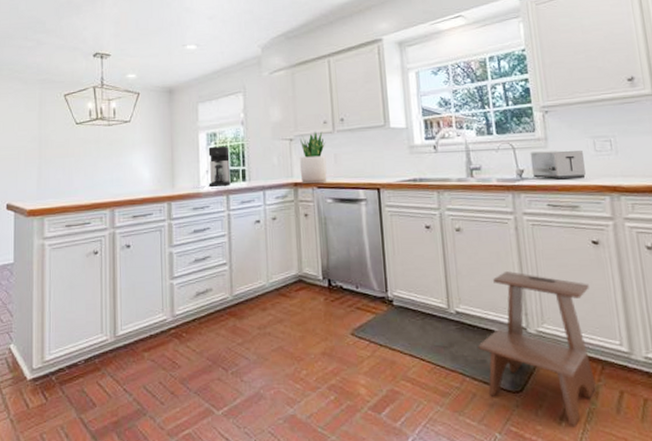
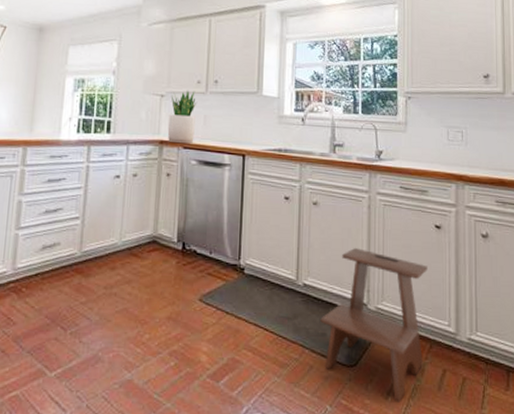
coffee maker: present [208,146,231,188] -> none [70,93,97,137]
toaster: present [530,149,586,180] -> none [390,135,437,165]

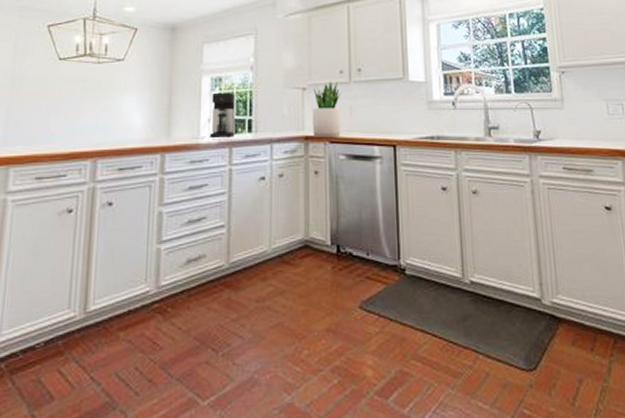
coffee maker: none [70,93,97,137] -> present [209,92,235,139]
step stool: present [320,248,428,403] -> none [492,238,609,408]

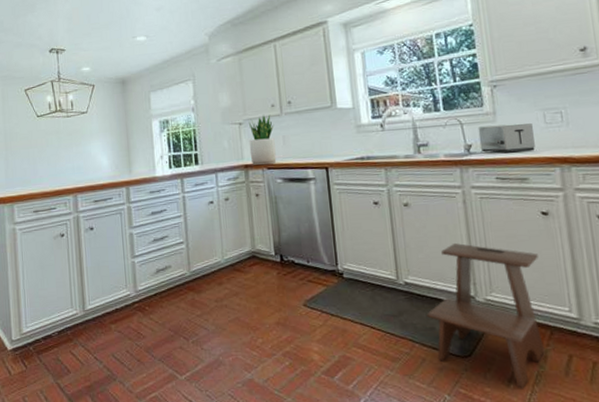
coffee maker: present [209,92,235,139] -> none [161,132,184,172]
step stool: none [492,238,609,408] -> present [427,243,545,389]
toaster: none [546,112,600,142] -> present [478,122,535,153]

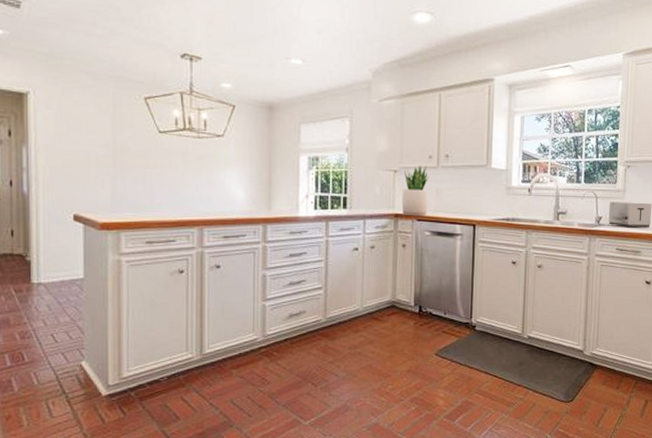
step stool: present [427,243,545,389] -> none [542,304,637,428]

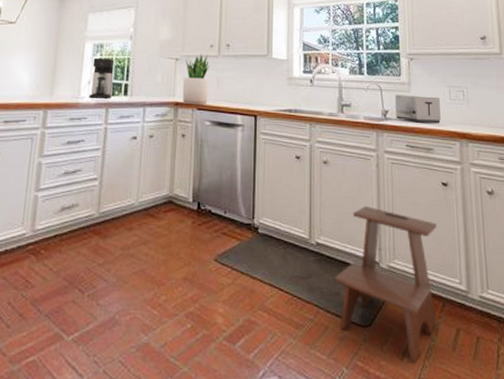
coffee maker: none [307,171,332,213] -> present [88,57,115,100]
step stool: none [542,304,637,428] -> present [334,206,437,364]

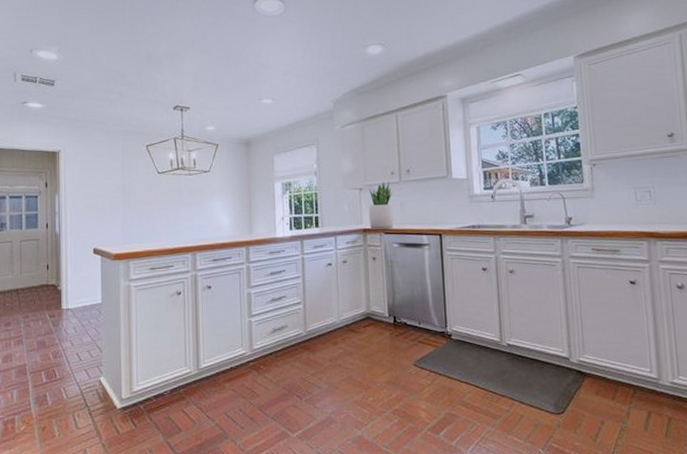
coffee maker: present [88,57,115,100] -> none [283,194,305,234]
step stool: present [334,206,437,364] -> none [526,308,628,443]
toaster: present [394,95,441,124] -> none [578,199,627,227]

